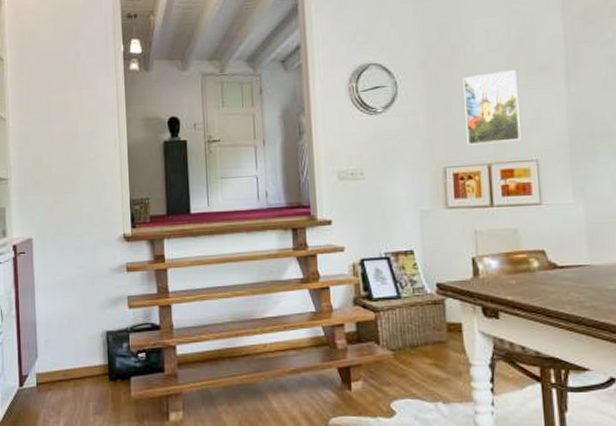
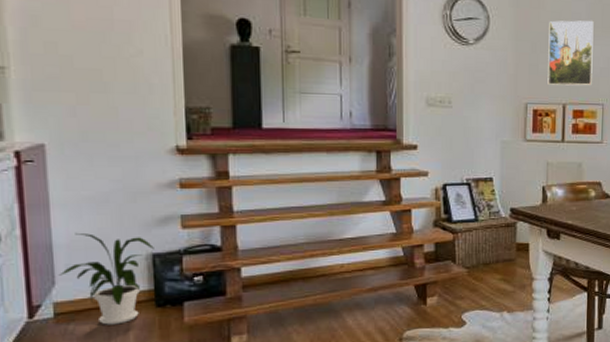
house plant: none [40,312,108,396] -> present [58,232,154,325]

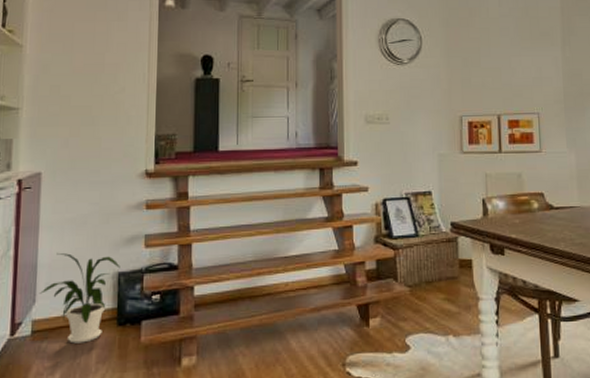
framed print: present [548,20,594,86] -> none [478,33,525,97]

